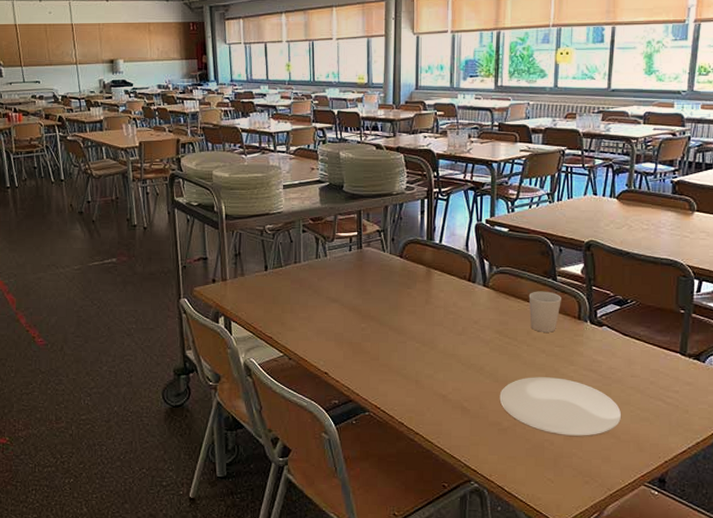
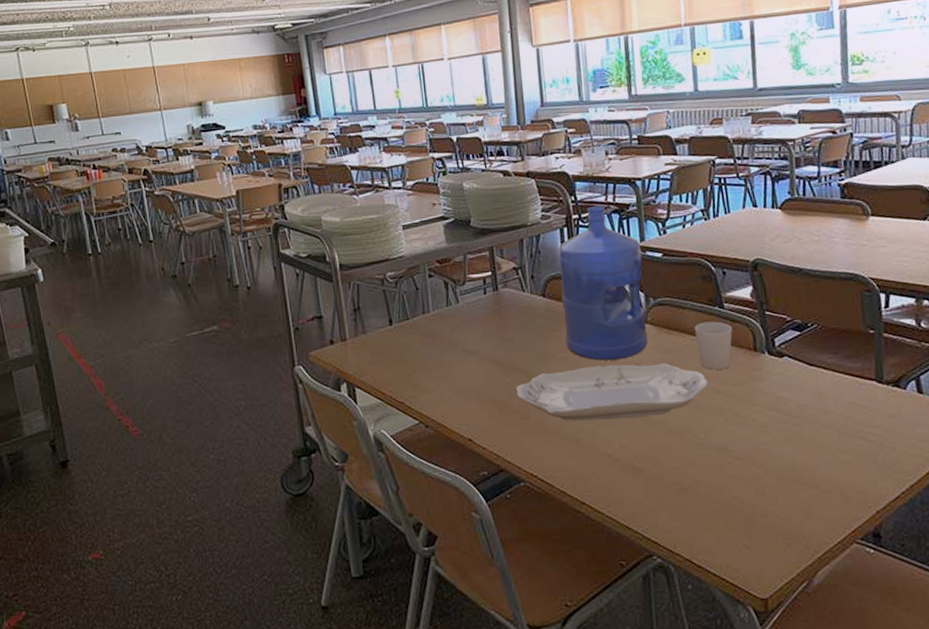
food tray: none [369,320,535,366] -> present [516,363,708,421]
water jug: none [416,183,491,317] -> present [558,206,648,361]
plate: present [499,377,622,437] -> none [674,421,819,492]

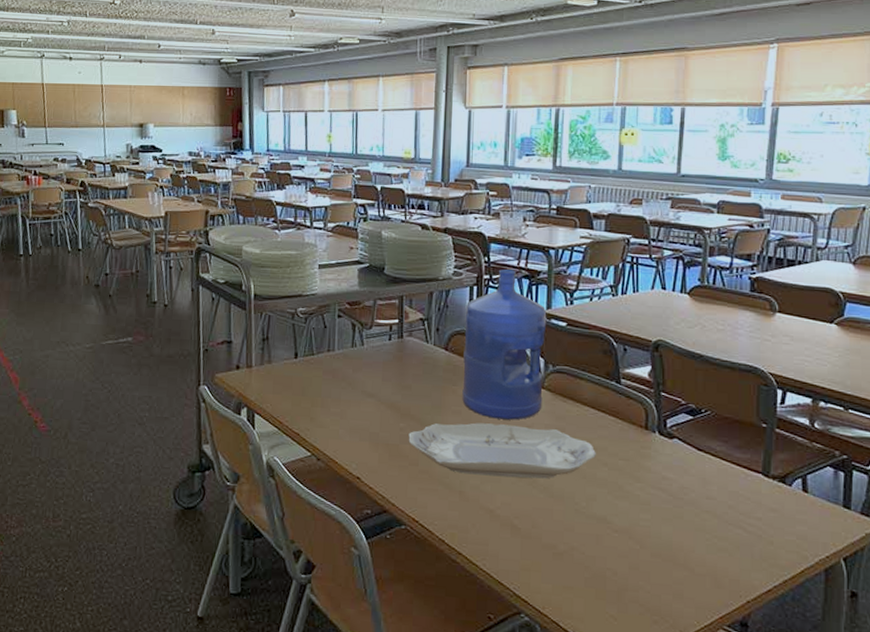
dixie cup: present [694,321,733,370] -> none [589,394,626,443]

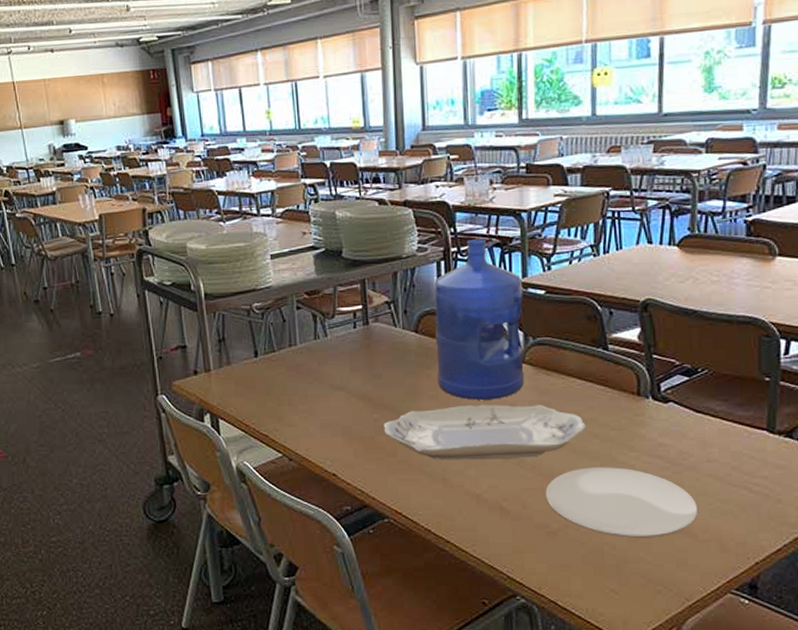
plate: none [555,493,696,568] -> present [545,467,699,538]

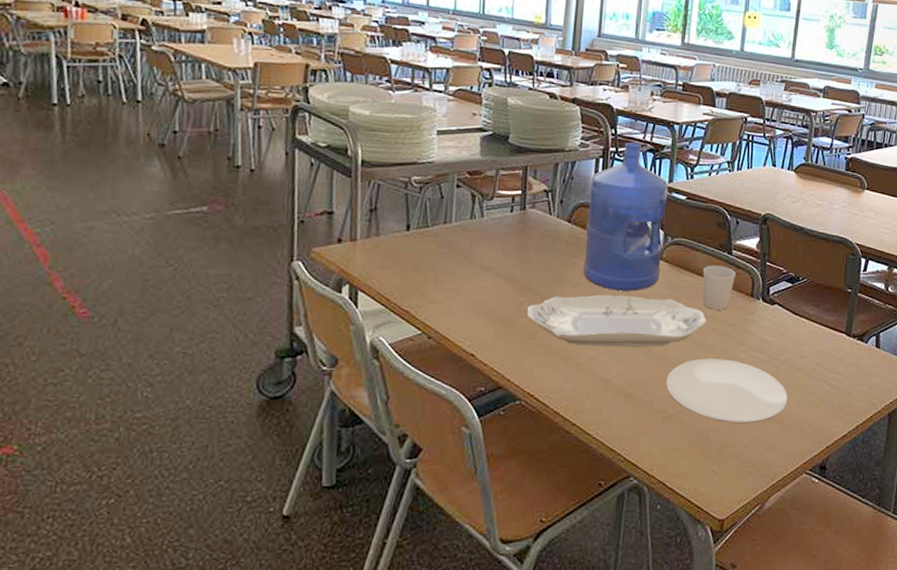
dixie cup: none [574,363,615,413] -> present [702,265,736,310]

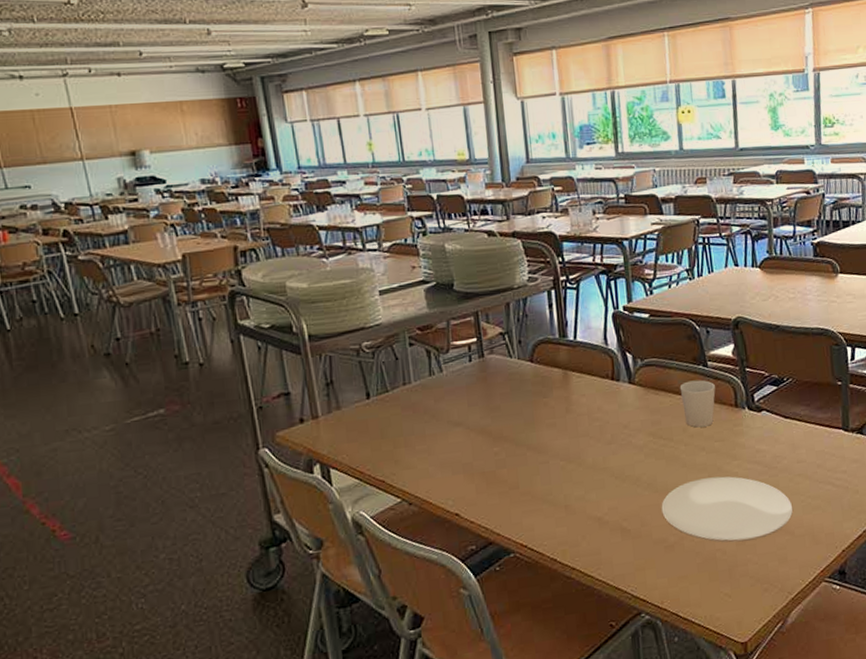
food tray: present [526,295,707,347] -> none [504,423,693,487]
water jug: present [583,142,668,291] -> none [545,267,636,425]

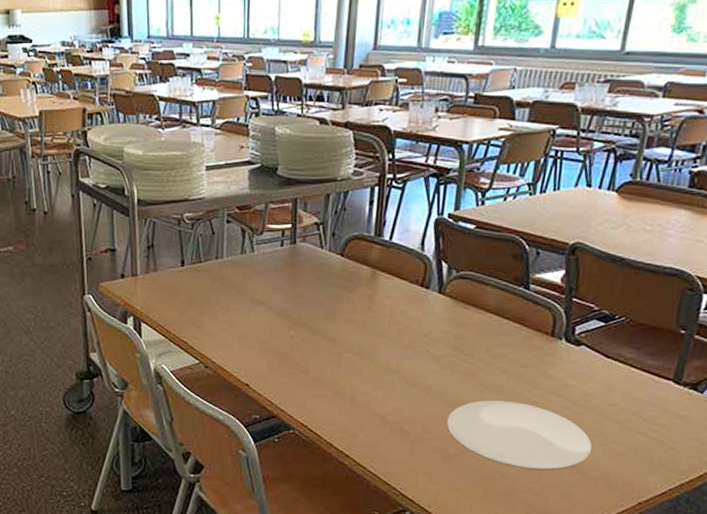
dixie cup: present [679,380,716,428] -> none [492,301,533,350]

